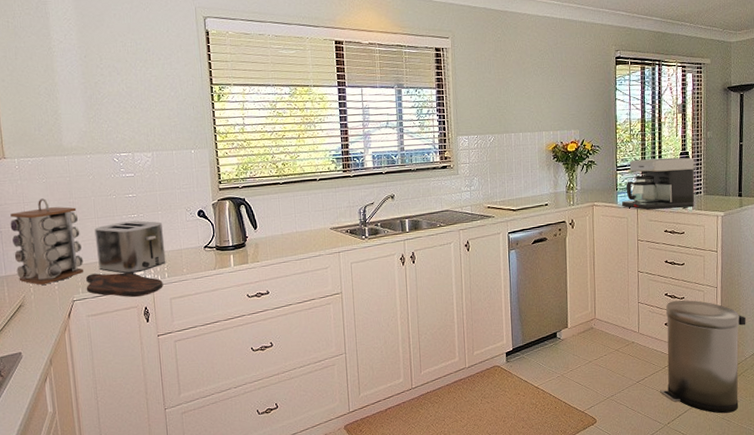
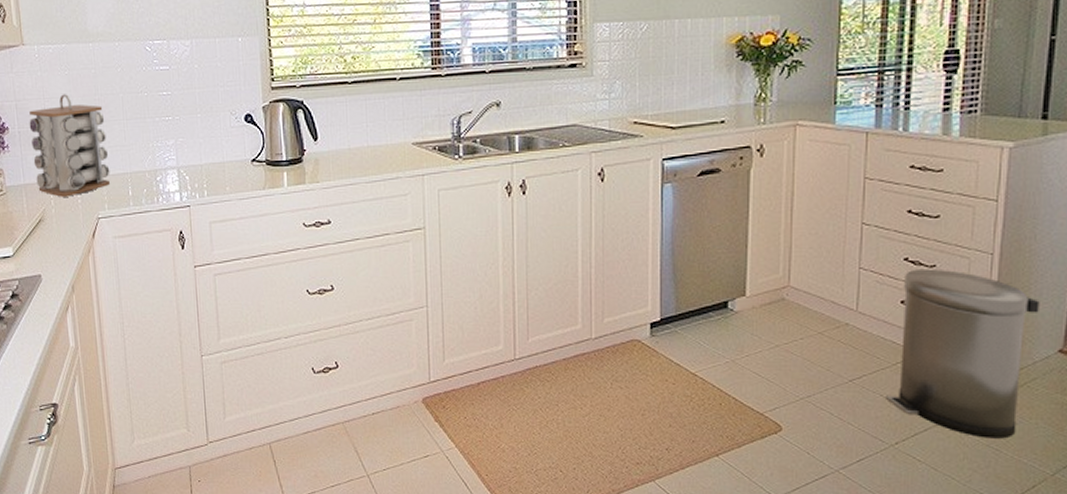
cutting board: present [86,272,163,298] -> none [112,187,202,219]
toaster: present [94,220,166,274] -> none [123,124,206,190]
coffee maker: present [621,157,695,211] -> none [841,57,969,136]

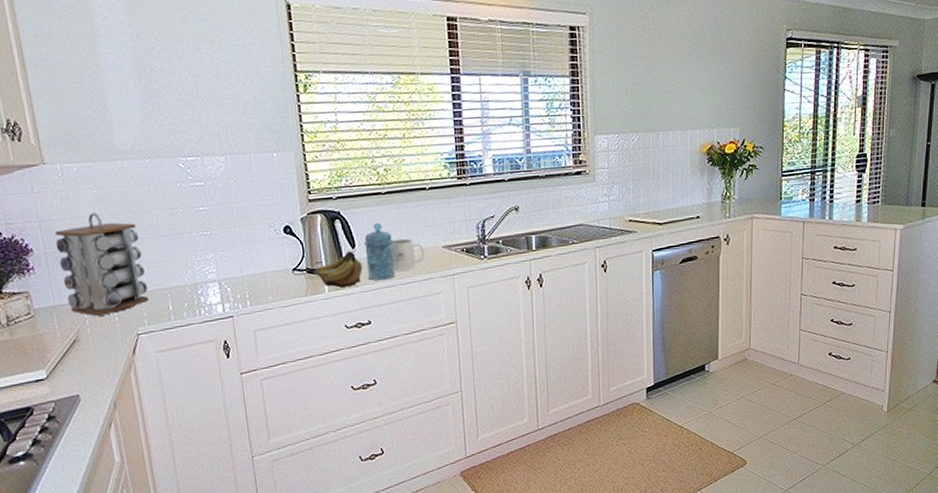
fruit: none [273,143,324,184] -> present [313,251,363,289]
canister: none [327,114,359,177] -> present [364,222,396,281]
mug: none [356,132,392,169] -> present [391,238,425,272]
pedal bin: present [886,268,1040,439] -> none [820,326,921,452]

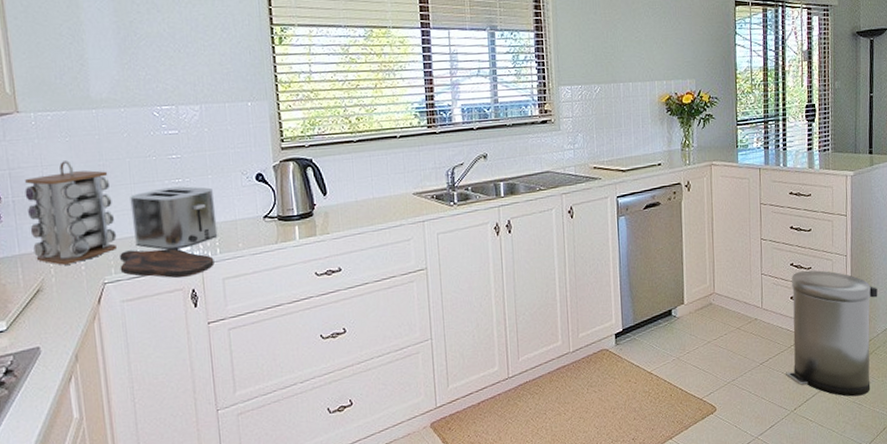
cutting board: none [152,300,245,330] -> present [120,248,215,279]
toaster: none [159,239,248,303] -> present [130,186,218,251]
fruit: present [313,251,363,289] -> none [284,198,334,236]
canister: present [364,222,396,281] -> none [336,169,366,228]
mug: present [391,238,425,272] -> none [362,185,395,219]
pedal bin: none [820,326,921,452] -> present [786,270,878,397]

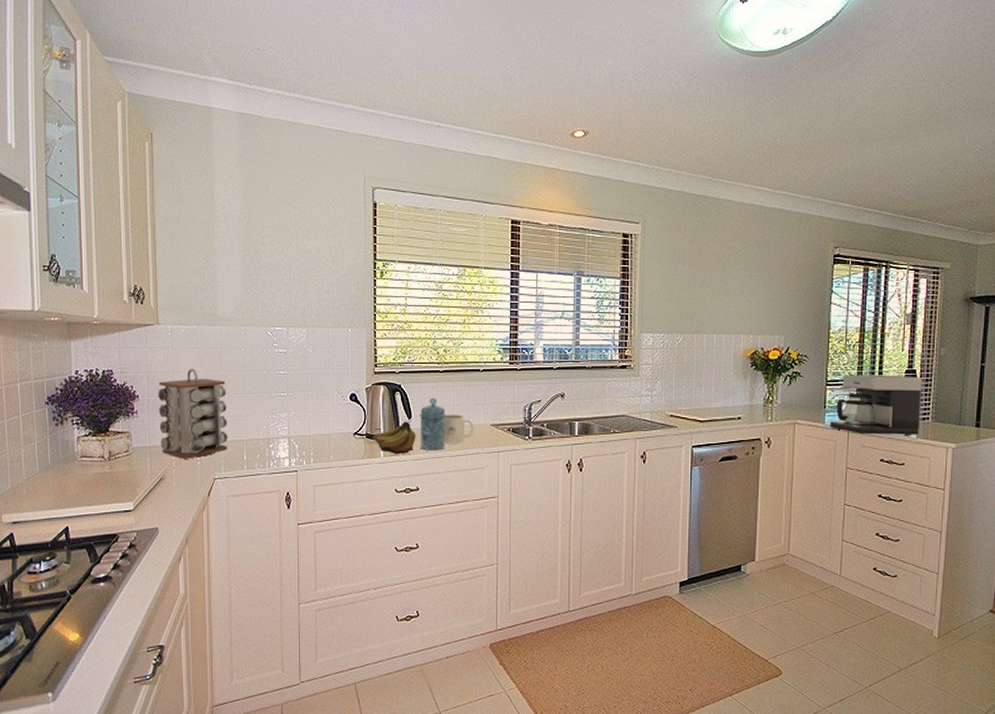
cutting board: present [120,248,215,279] -> none [228,452,308,481]
toaster: present [130,186,218,251] -> none [242,399,313,456]
fruit: none [284,198,334,236] -> present [372,421,416,455]
canister: none [336,169,366,228] -> present [420,397,447,451]
mug: none [362,185,395,219] -> present [444,414,473,445]
coffee maker: none [742,110,822,171] -> present [829,374,923,435]
pedal bin: present [786,270,878,397] -> none [862,542,976,682]

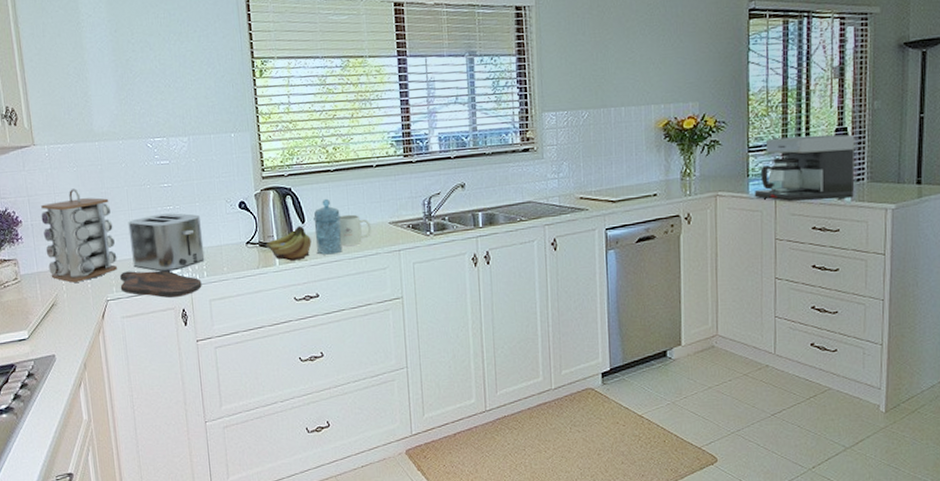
cutting board: none [228,452,308,481] -> present [120,270,202,299]
toaster: none [242,399,313,456] -> present [128,213,205,273]

